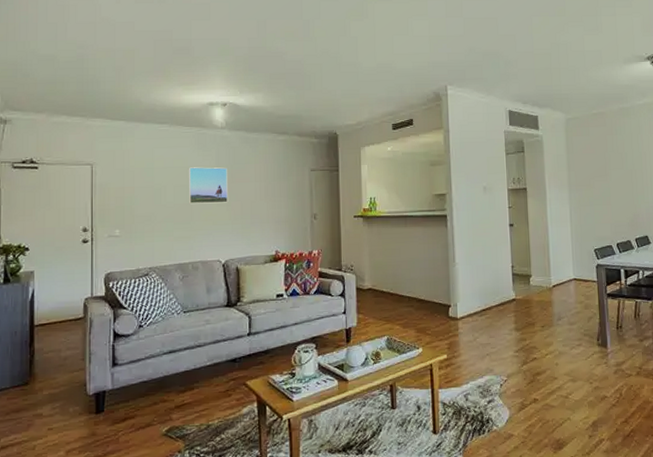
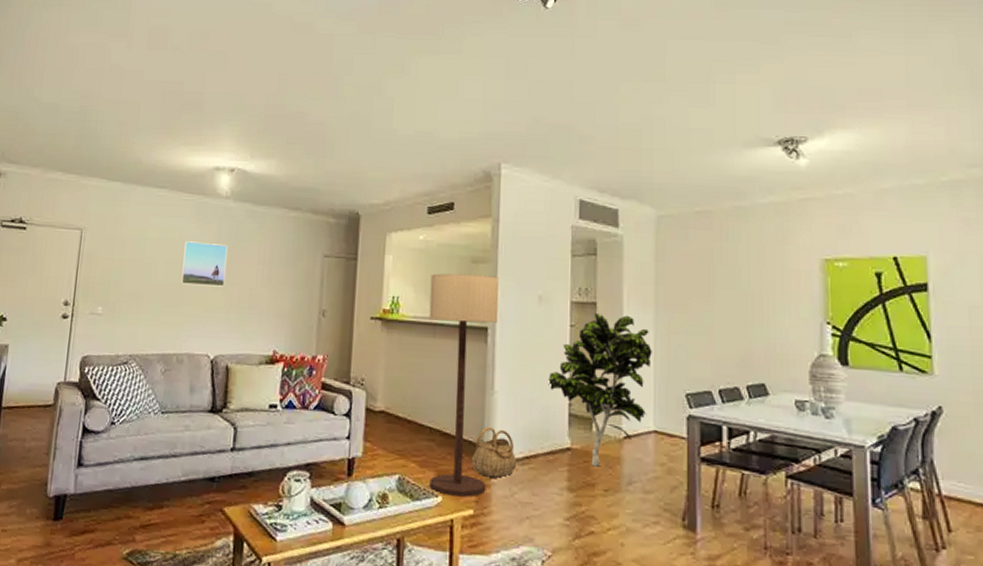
floor lamp: none [399,175,455,347] -> present [429,273,498,497]
basket: none [442,290,477,329] -> present [471,426,517,478]
indoor plant: none [495,195,569,310] -> present [548,313,652,467]

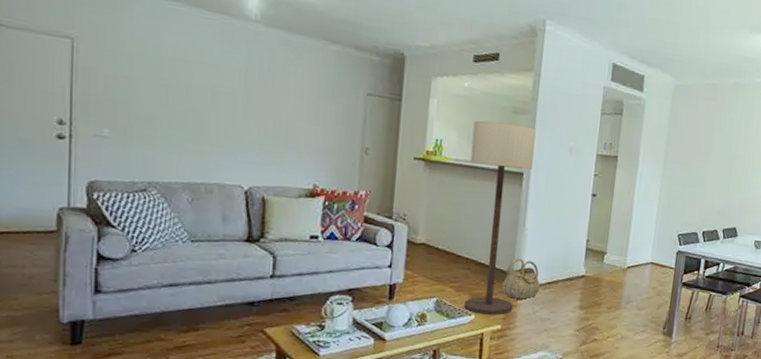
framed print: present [181,241,228,287] -> none [206,64,259,118]
indoor plant: present [548,313,652,467] -> none [571,166,657,290]

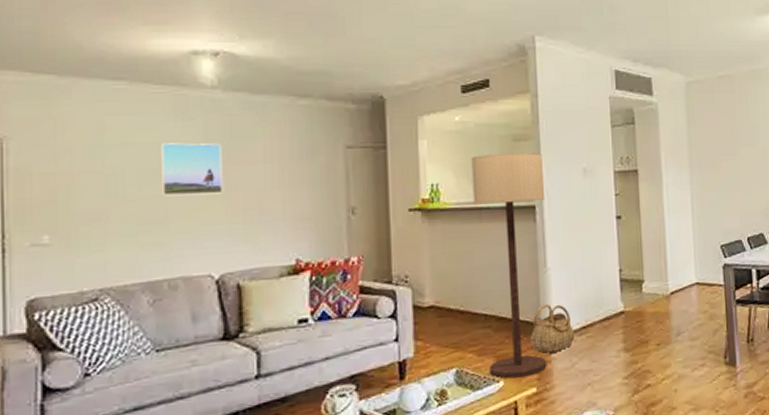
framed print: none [206,64,259,118] -> present [159,142,222,196]

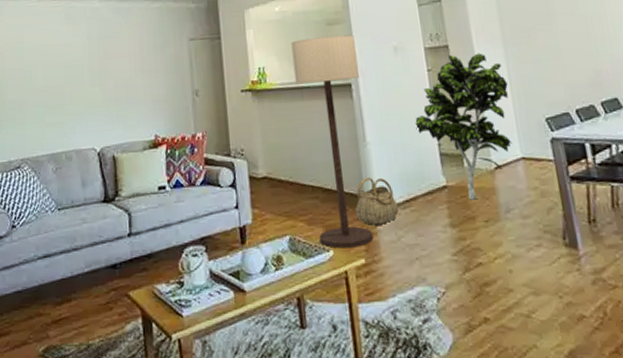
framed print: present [159,142,222,196] -> none [58,42,101,86]
indoor plant: none [598,179,690,325] -> present [415,53,513,200]

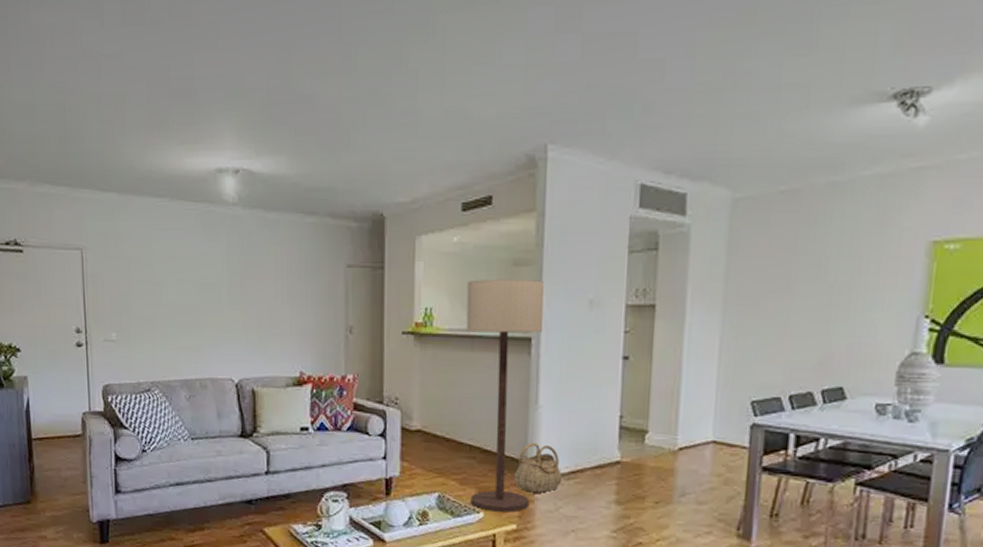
indoor plant: present [415,53,513,200] -> none [598,317,716,480]

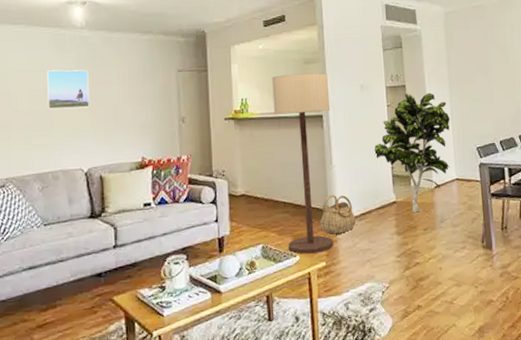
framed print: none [193,257,241,306] -> present [46,69,89,110]
indoor plant: none [598,317,716,480] -> present [374,92,450,213]

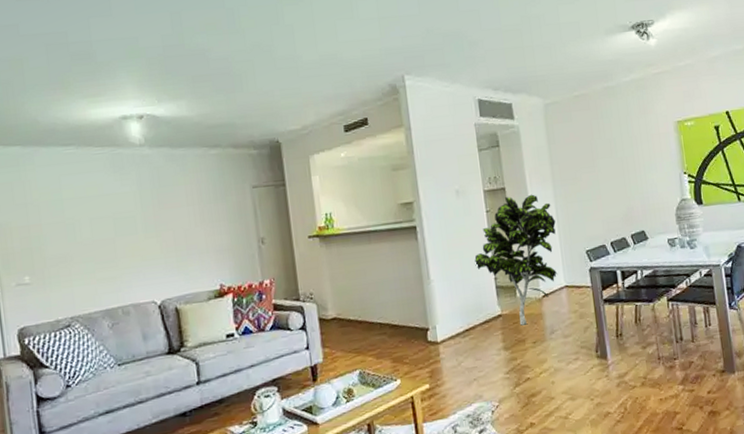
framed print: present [46,69,89,110] -> none [104,192,157,239]
floor lamp: present [272,73,334,254] -> none [357,179,437,377]
basket: present [319,194,356,234] -> none [420,311,460,354]

